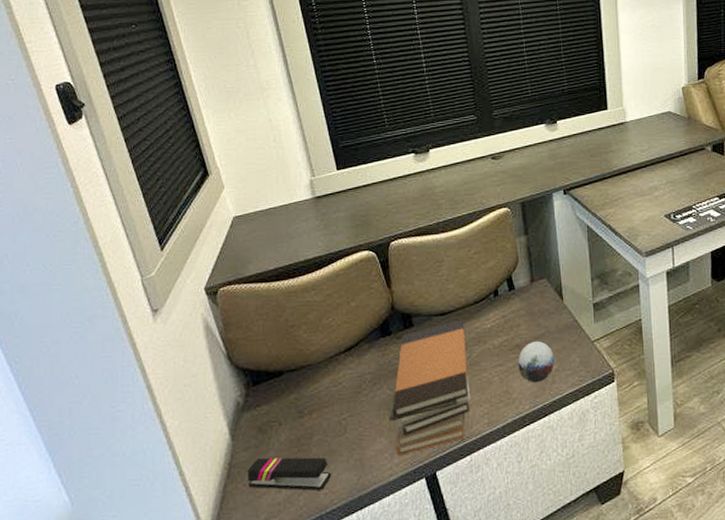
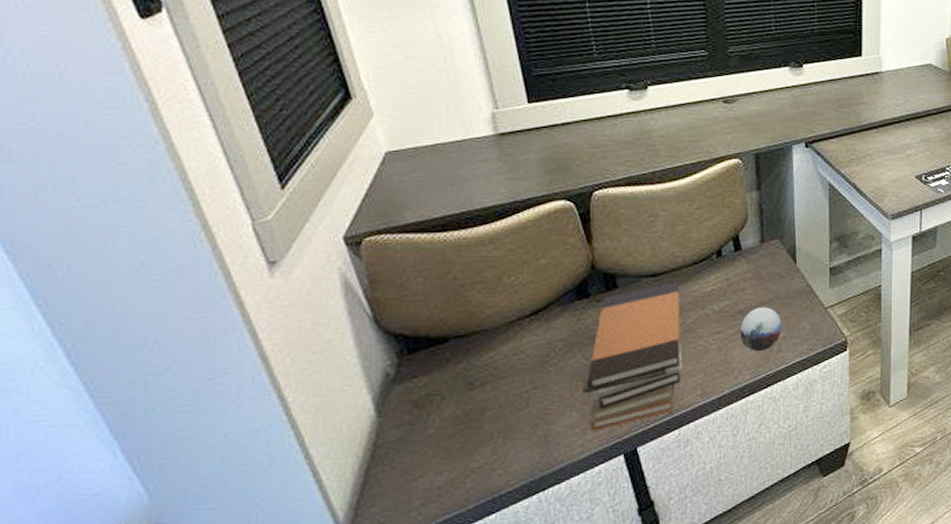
stapler: present [247,457,331,491] -> none [397,434,507,472]

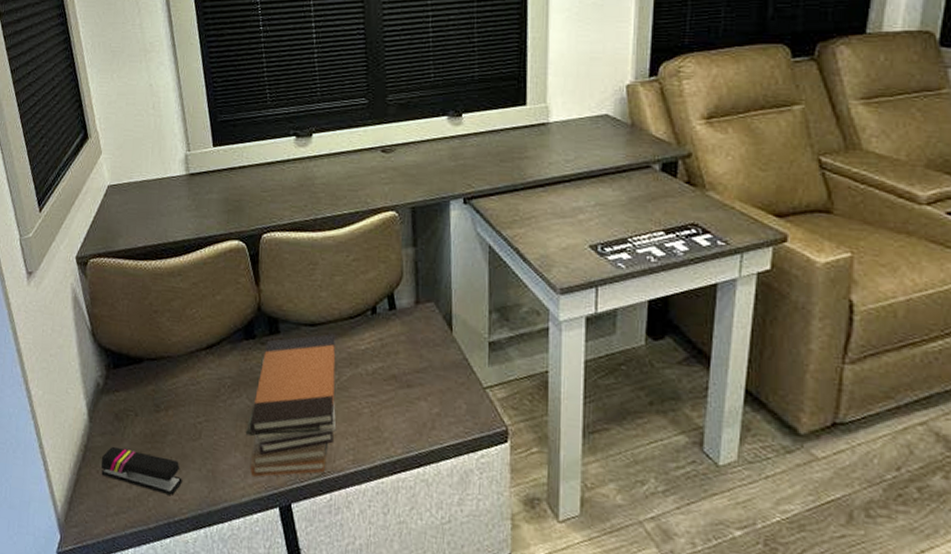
stapler: none [397,434,507,472] -> present [101,446,182,495]
decorative orb: present [740,306,782,352] -> none [393,374,436,425]

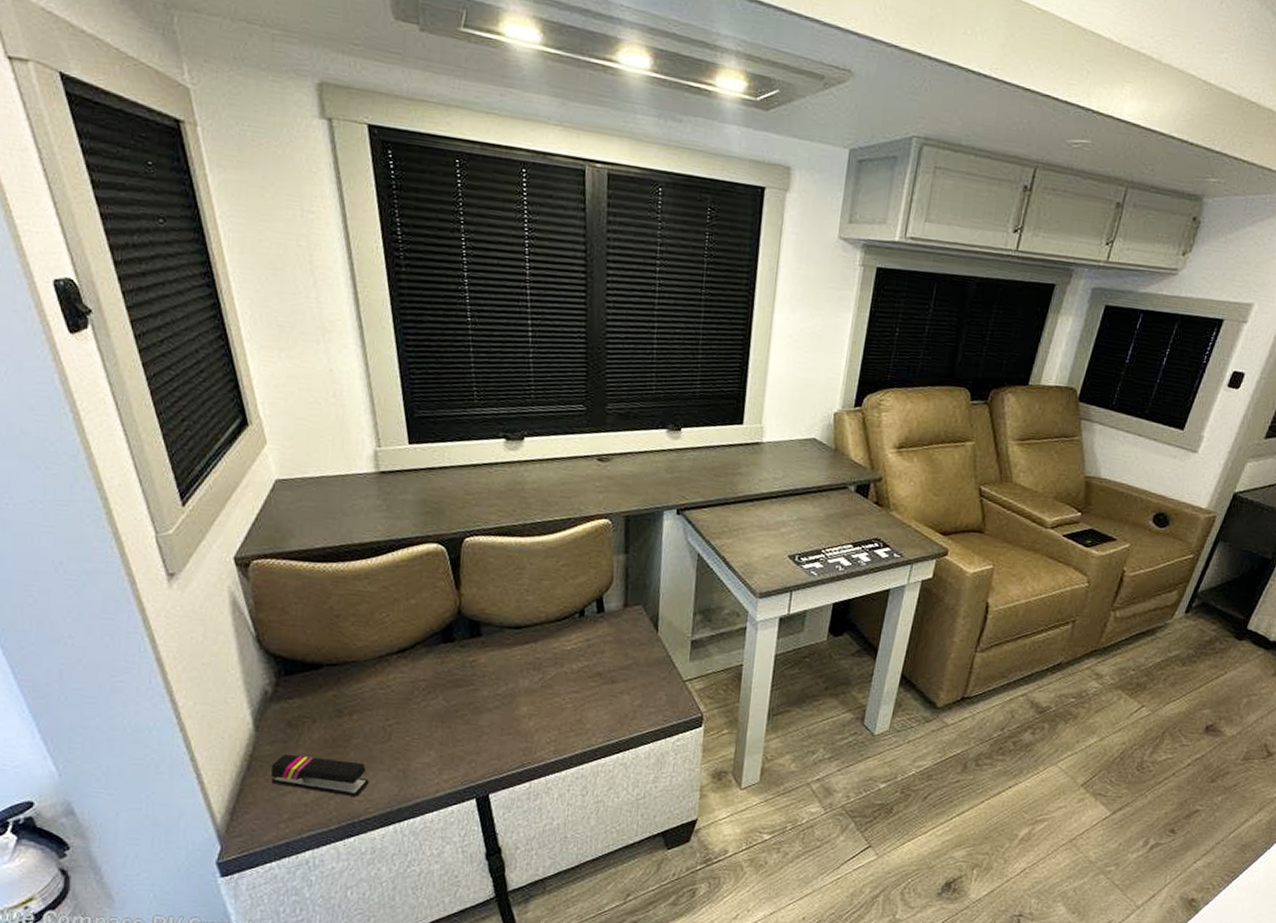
book stack: present [246,334,337,477] -> none [442,636,542,773]

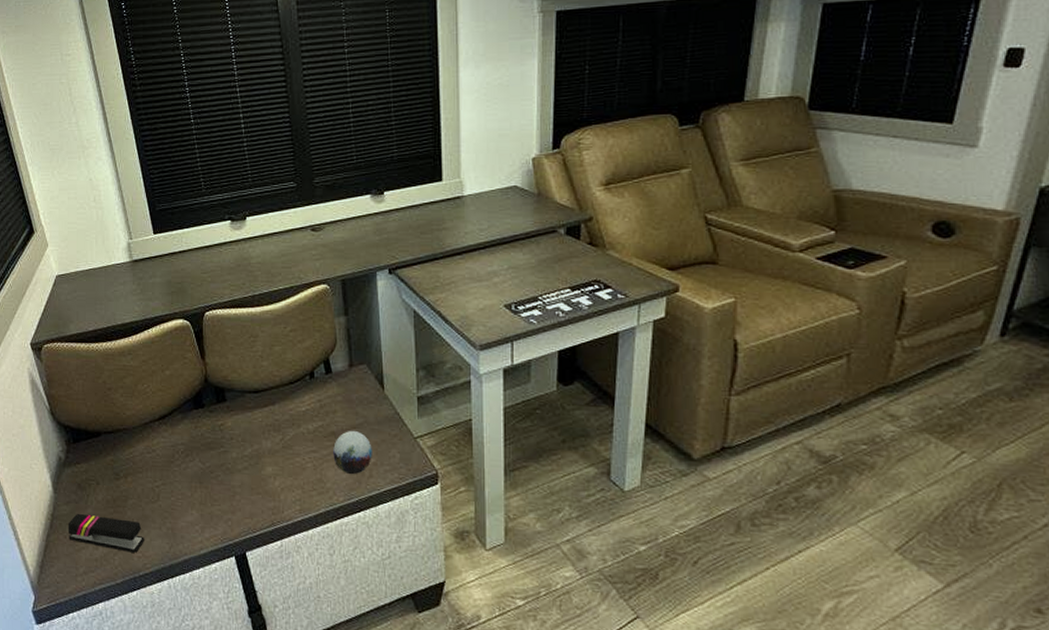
decorative orb: none [596,671,639,717] -> present [333,430,372,475]

